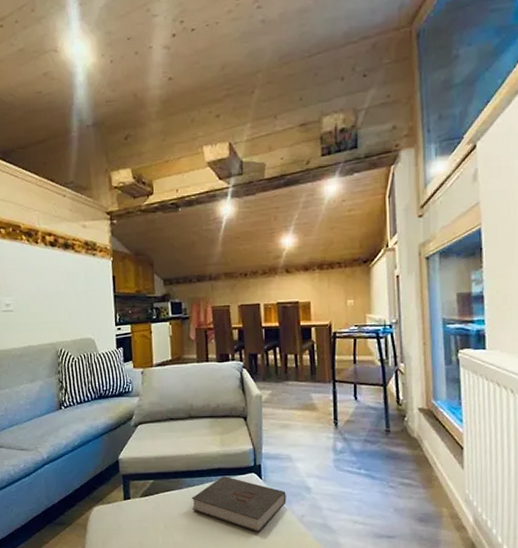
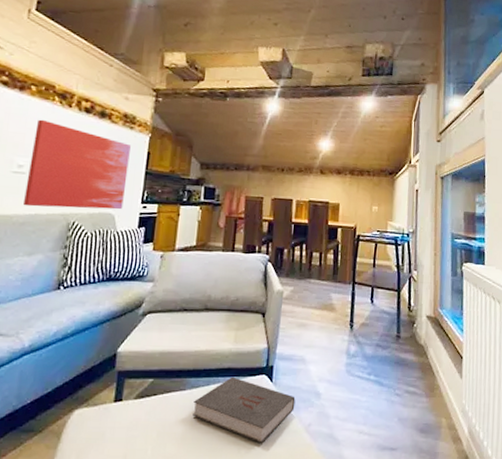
wall art: none [12,259,100,340] -> present [24,119,131,210]

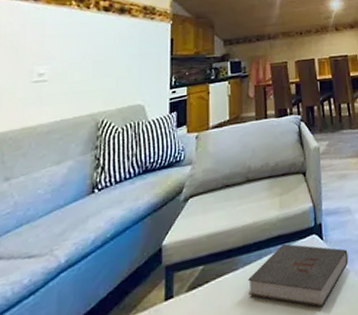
wall art: present [24,119,131,210] -> none [48,25,153,114]

